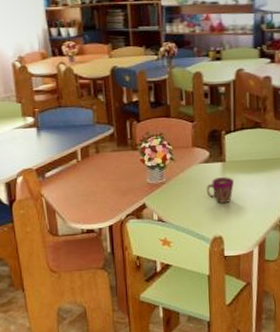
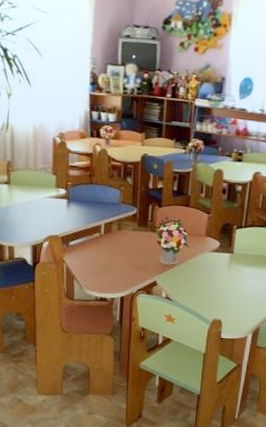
cup: present [206,177,234,203] -> none [212,267,238,290]

